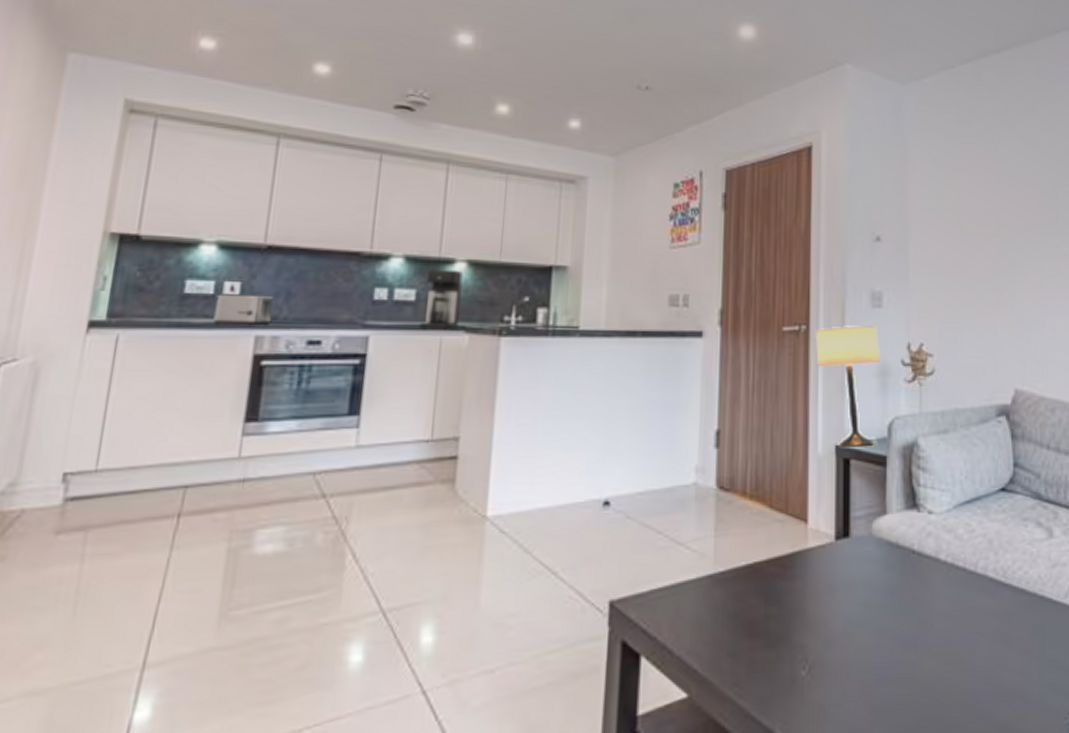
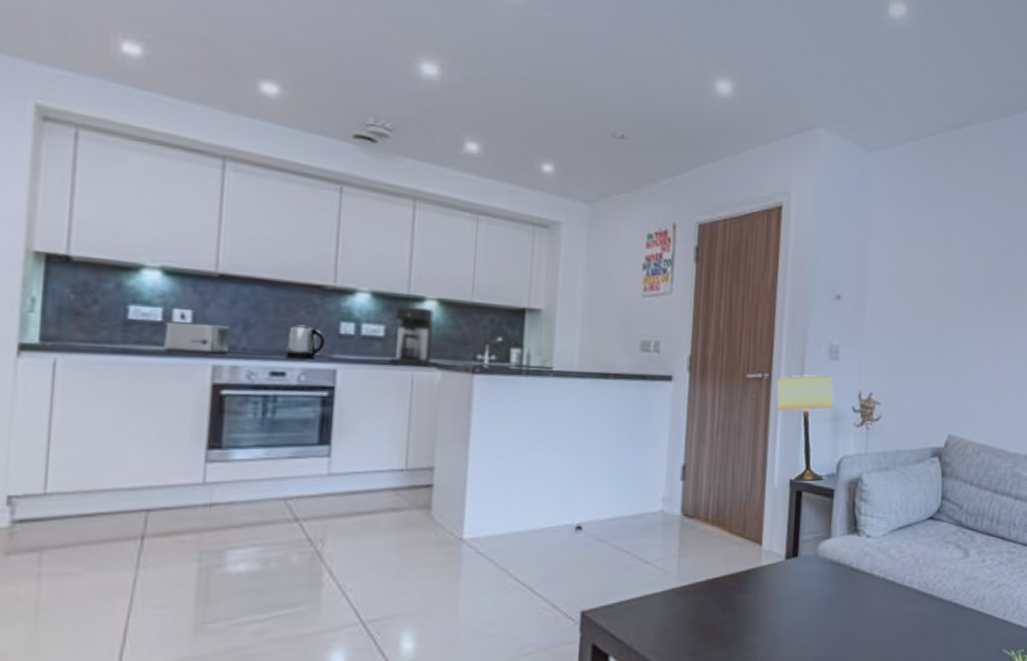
kettle: none [322,292,360,328] -> present [285,324,326,361]

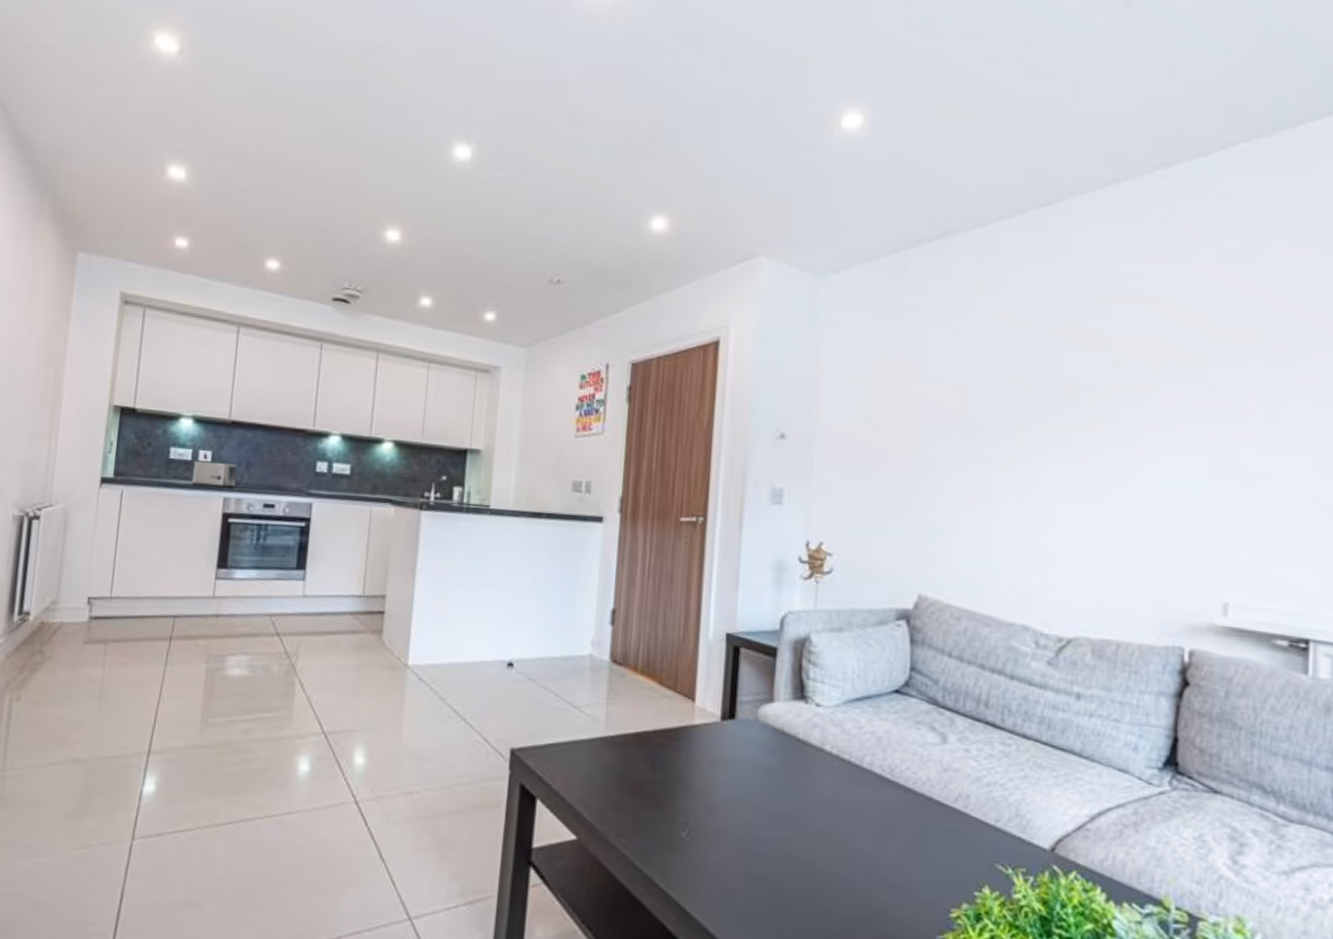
kettle: present [285,324,326,361] -> none [275,463,305,495]
coffee maker: present [389,306,434,367] -> none [353,447,390,502]
table lamp: present [777,375,834,482] -> none [712,521,778,638]

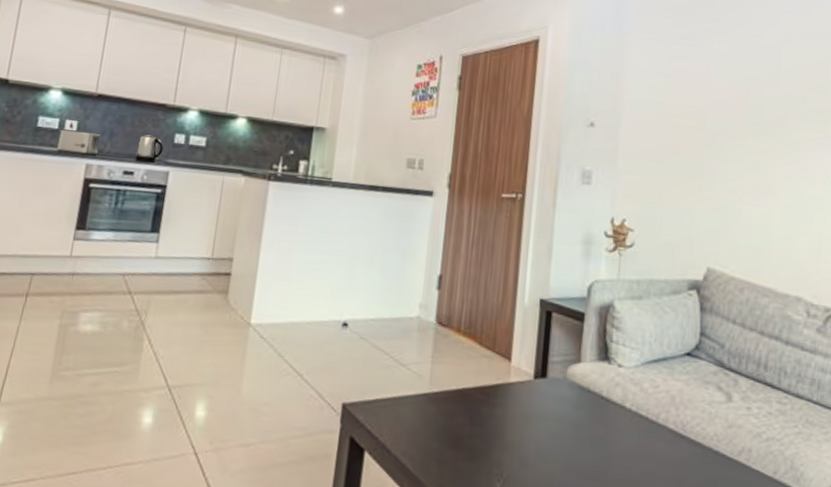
kettle: none [275,463,305,495] -> present [135,134,164,164]

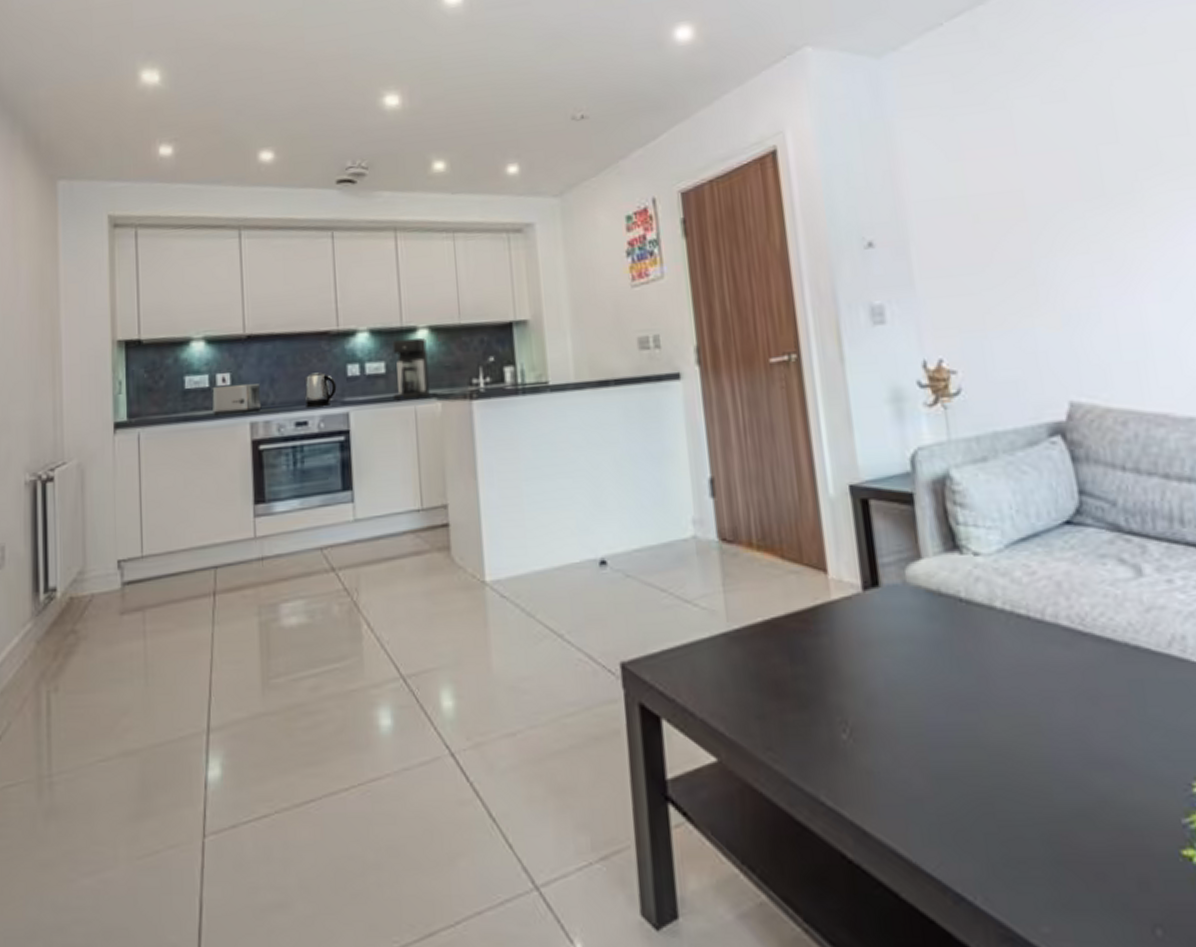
coffee maker: none [207,122,243,173] -> present [392,337,430,401]

